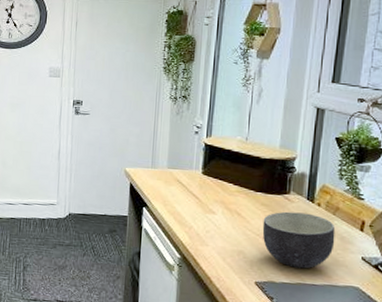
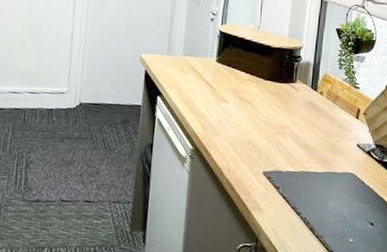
bowl: present [262,211,336,269] -> none [271,100,335,157]

